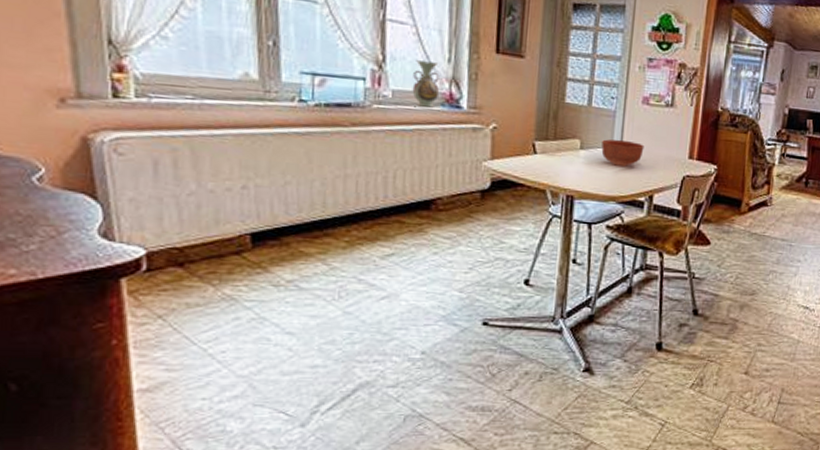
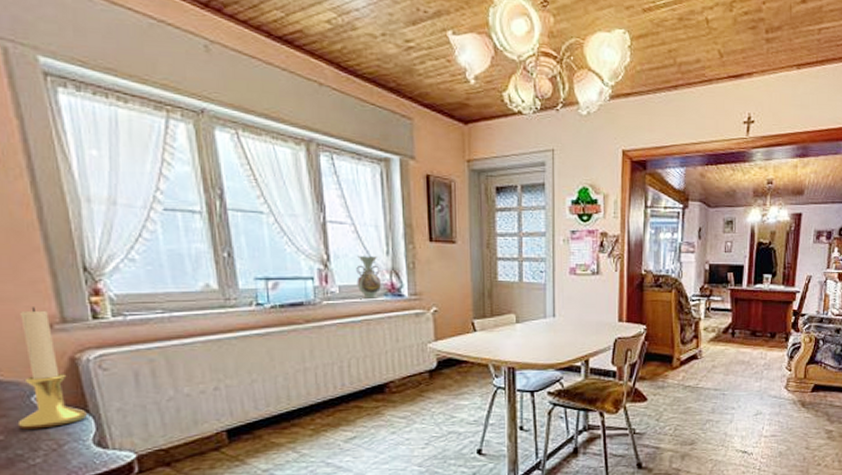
candle holder: none [13,77,94,213] -> present [17,307,87,430]
bowl: present [601,139,645,166] -> none [536,310,576,335]

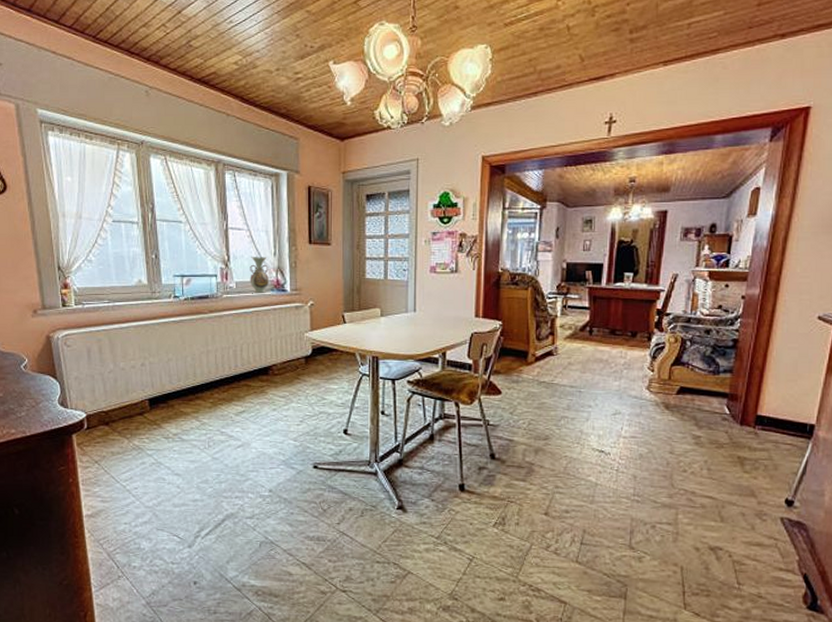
candle holder: present [17,307,87,430] -> none [11,297,55,390]

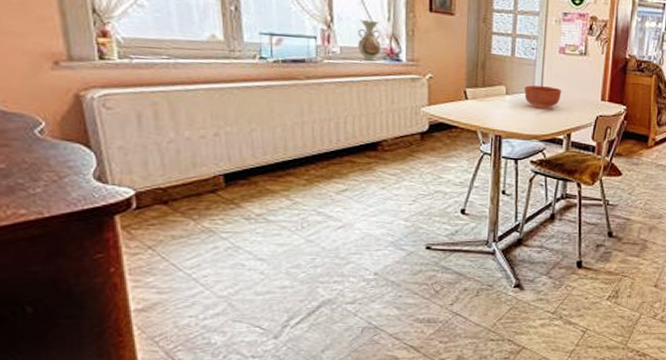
bowl: none [398,305,435,328] -> present [524,85,562,109]

